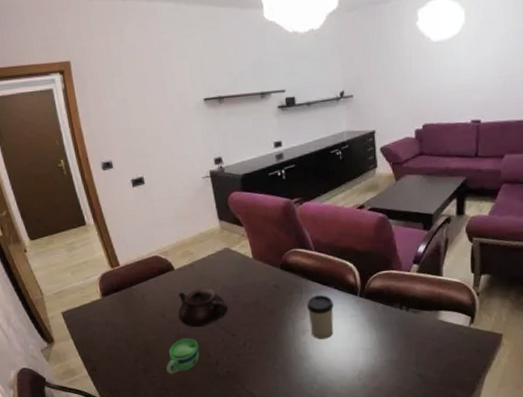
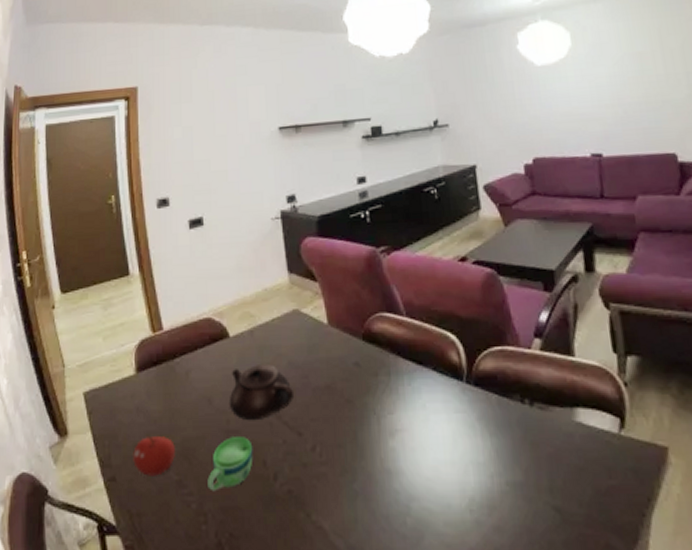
fruit: none [107,340,140,367] -> present [133,436,175,476]
cup: present [307,295,334,339] -> none [397,379,433,445]

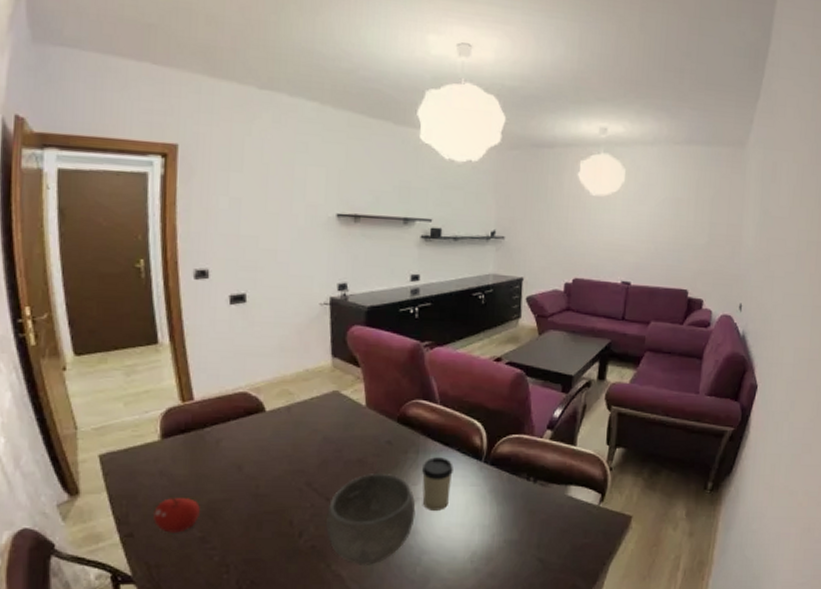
cup: present [207,435,253,492] -> none [232,499,281,546]
teapot: present [230,363,295,421] -> none [261,437,327,487]
bowl: none [299,400,397,515] -> present [325,472,416,565]
cup: none [397,379,433,445] -> present [422,457,453,511]

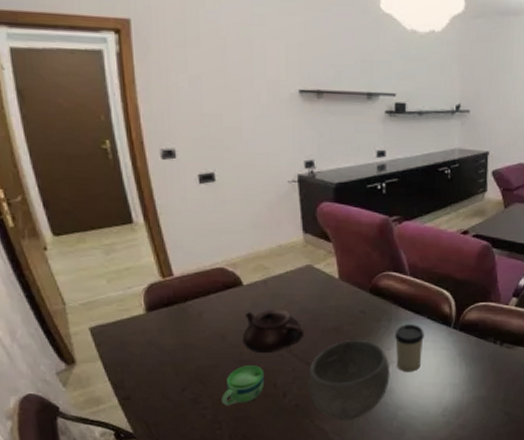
fruit: present [153,498,200,533] -> none [147,365,190,396]
cup: none [232,499,281,546] -> present [221,364,265,406]
teapot: none [261,437,327,487] -> present [243,308,305,354]

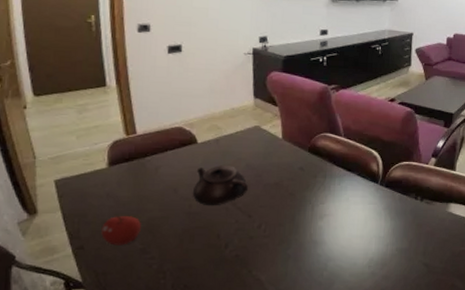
fruit: none [147,365,190,396] -> present [101,216,141,246]
cup: present [221,364,265,406] -> none [168,216,210,256]
bowl: present [306,339,390,420] -> none [247,193,323,271]
cup: present [395,324,424,372] -> none [328,181,355,225]

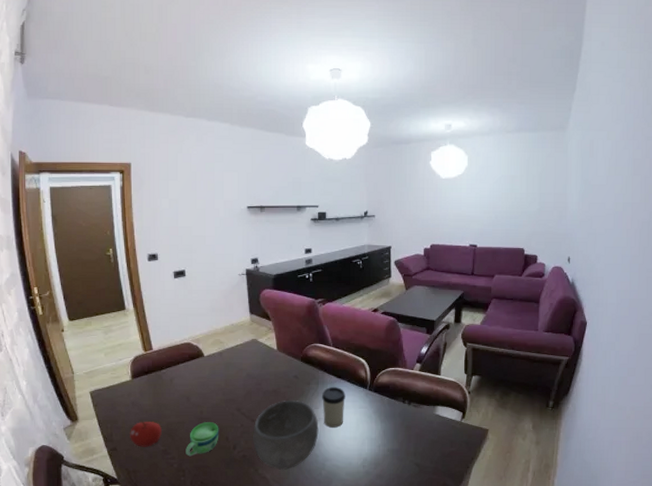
cup: none [168,216,210,256] -> present [186,421,219,457]
teapot: present [193,164,249,206] -> none [203,374,251,412]
bowl: none [247,193,323,271] -> present [252,399,319,470]
cup: none [328,181,355,225] -> present [322,387,345,428]

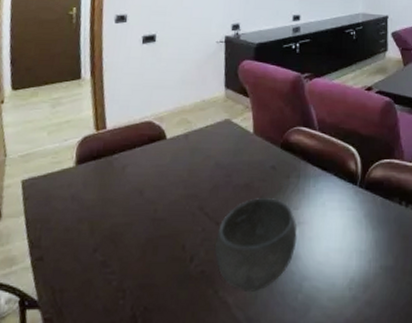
fruit: present [130,422,162,447] -> none [62,222,104,257]
cup: present [186,421,219,457] -> none [129,223,175,271]
cup: present [322,387,345,428] -> none [303,182,331,235]

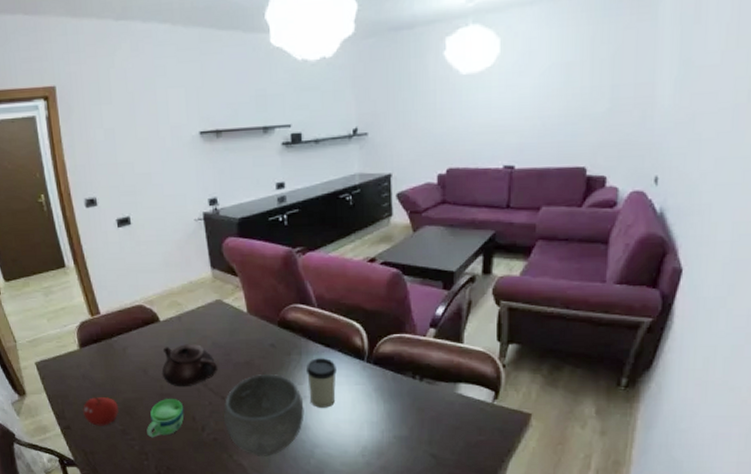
fruit: none [62,222,104,257] -> present [83,397,119,426]
cup: none [129,223,175,271] -> present [147,398,184,438]
teapot: none [159,163,218,211] -> present [162,343,218,387]
cup: none [303,182,331,235] -> present [307,358,337,408]

